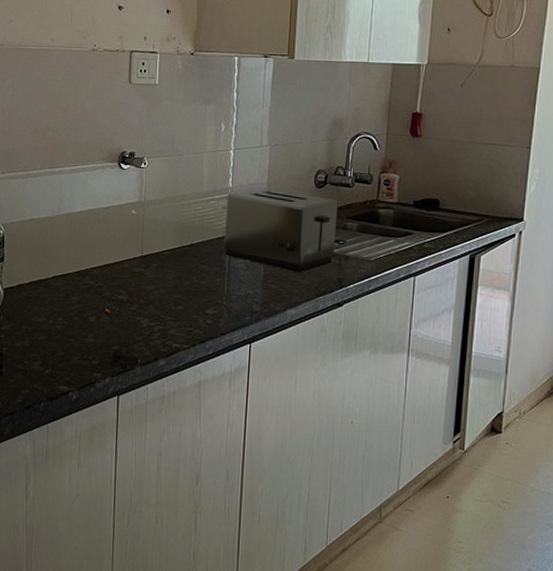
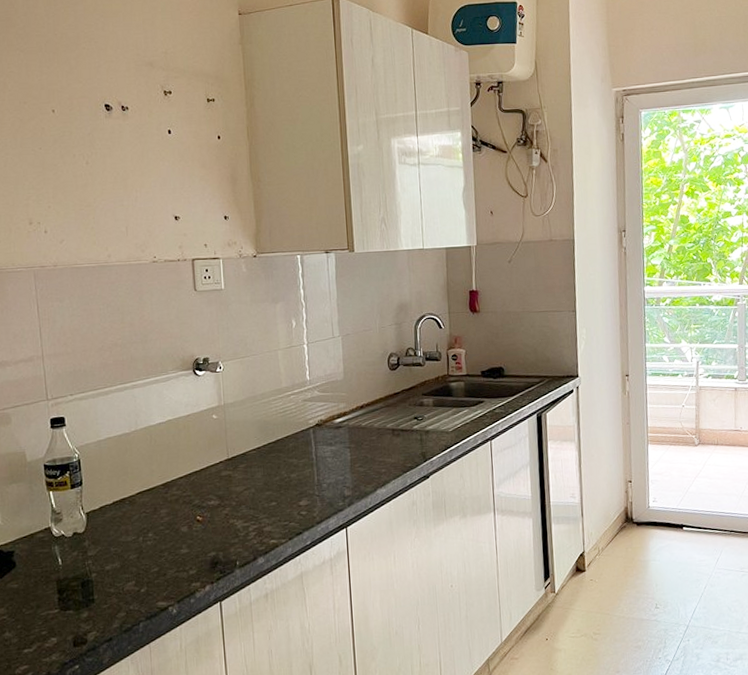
toaster: present [224,188,338,273] -> none [306,376,415,453]

